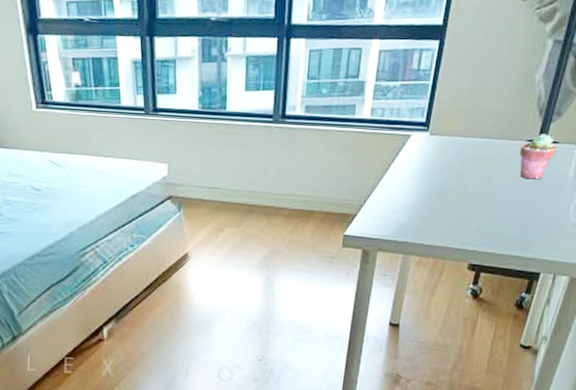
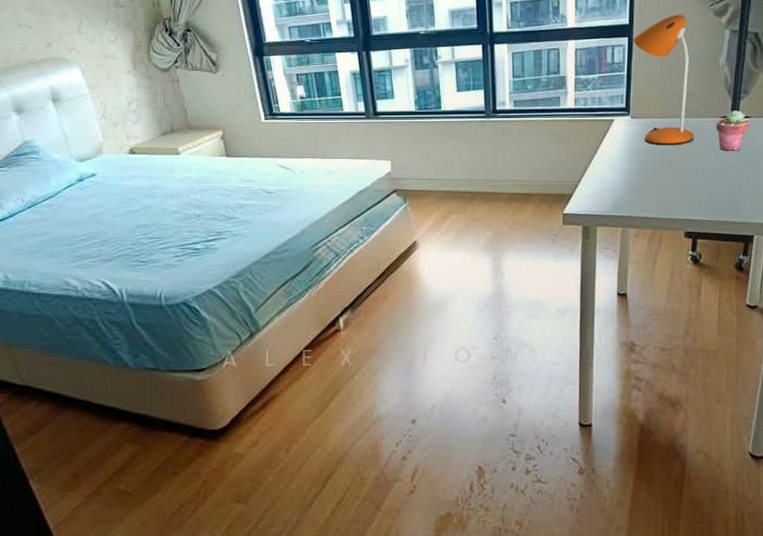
desk lamp: none [441,17,507,169] -> present [633,14,694,145]

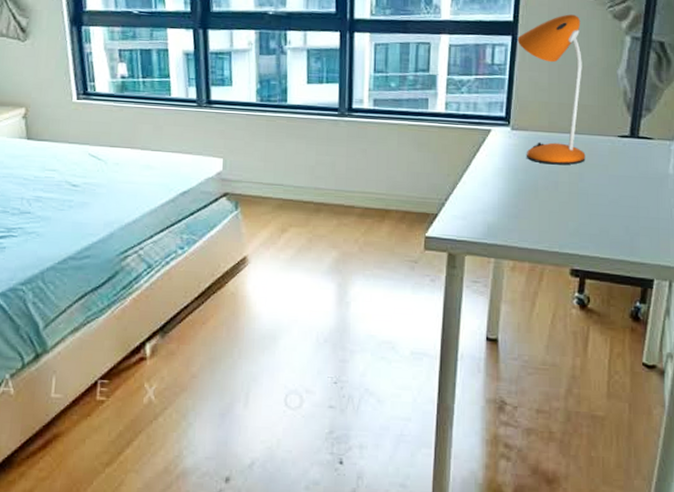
potted succulent: present [716,110,749,151] -> none [612,129,651,177]

